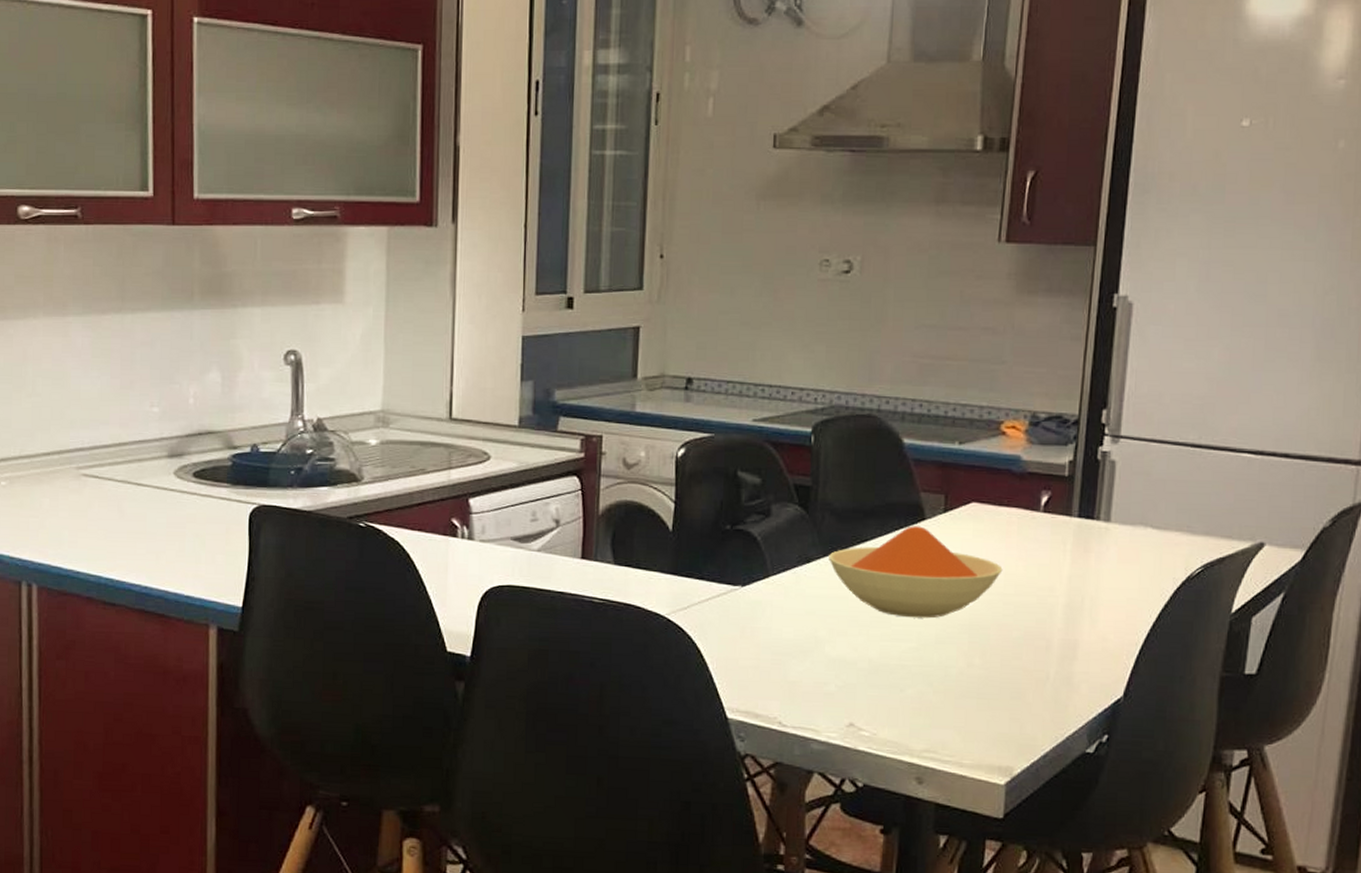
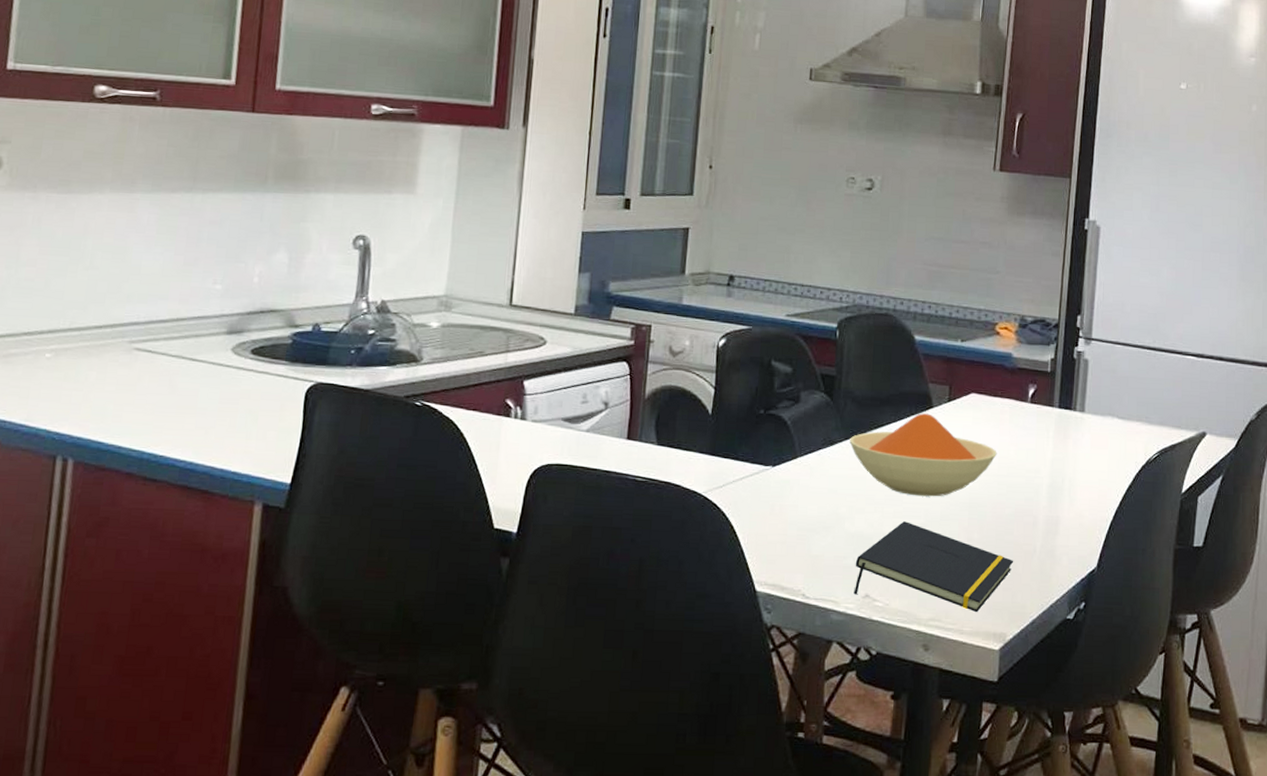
notepad: none [836,645,1023,745] -> present [853,521,1014,613]

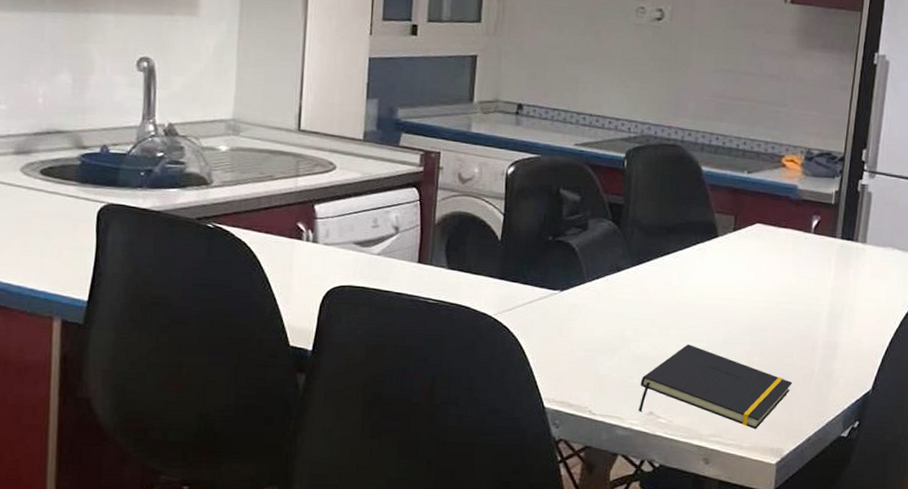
bowl: present [849,413,997,497] -> none [636,242,780,322]

